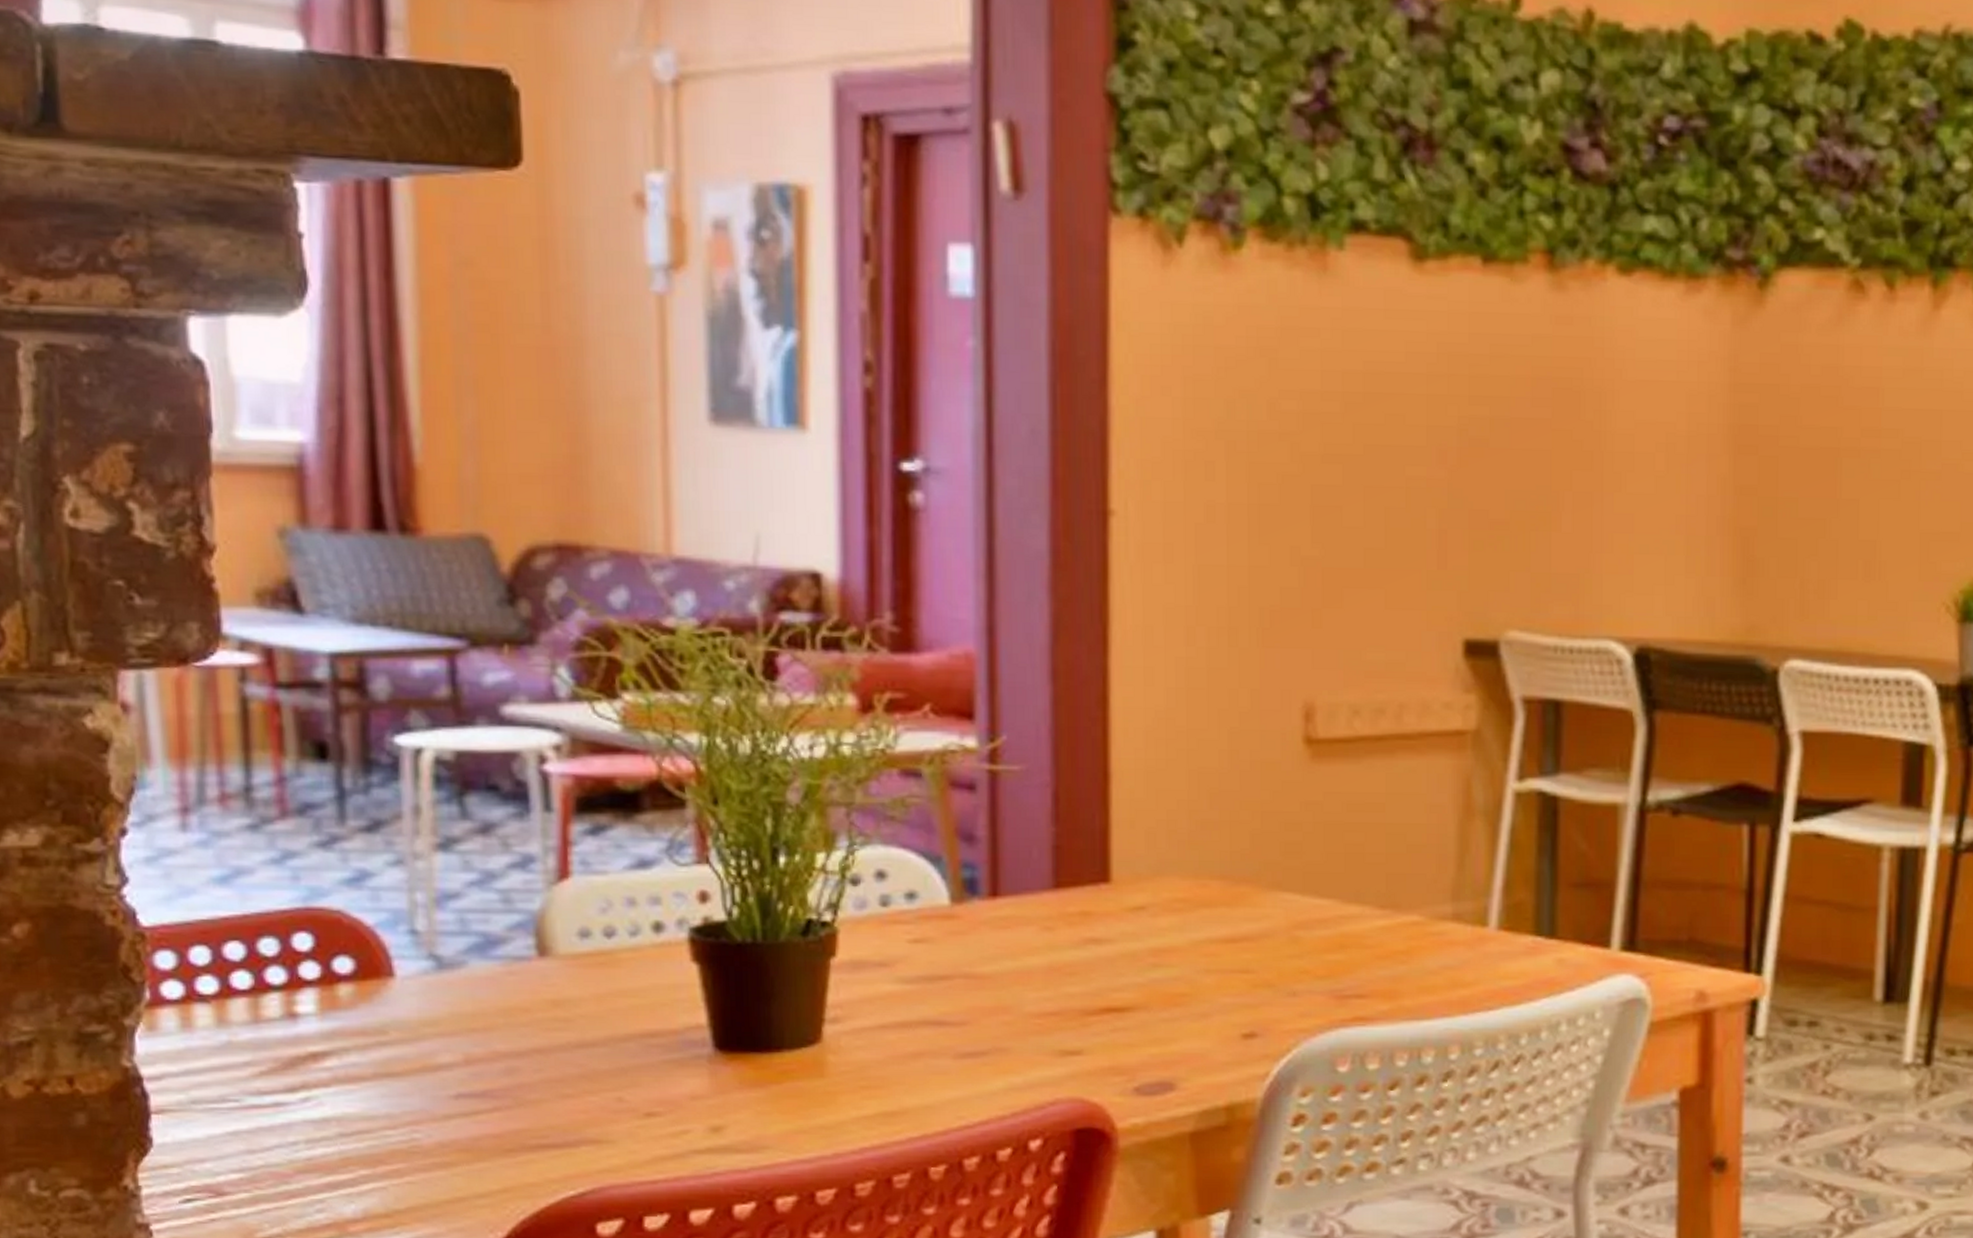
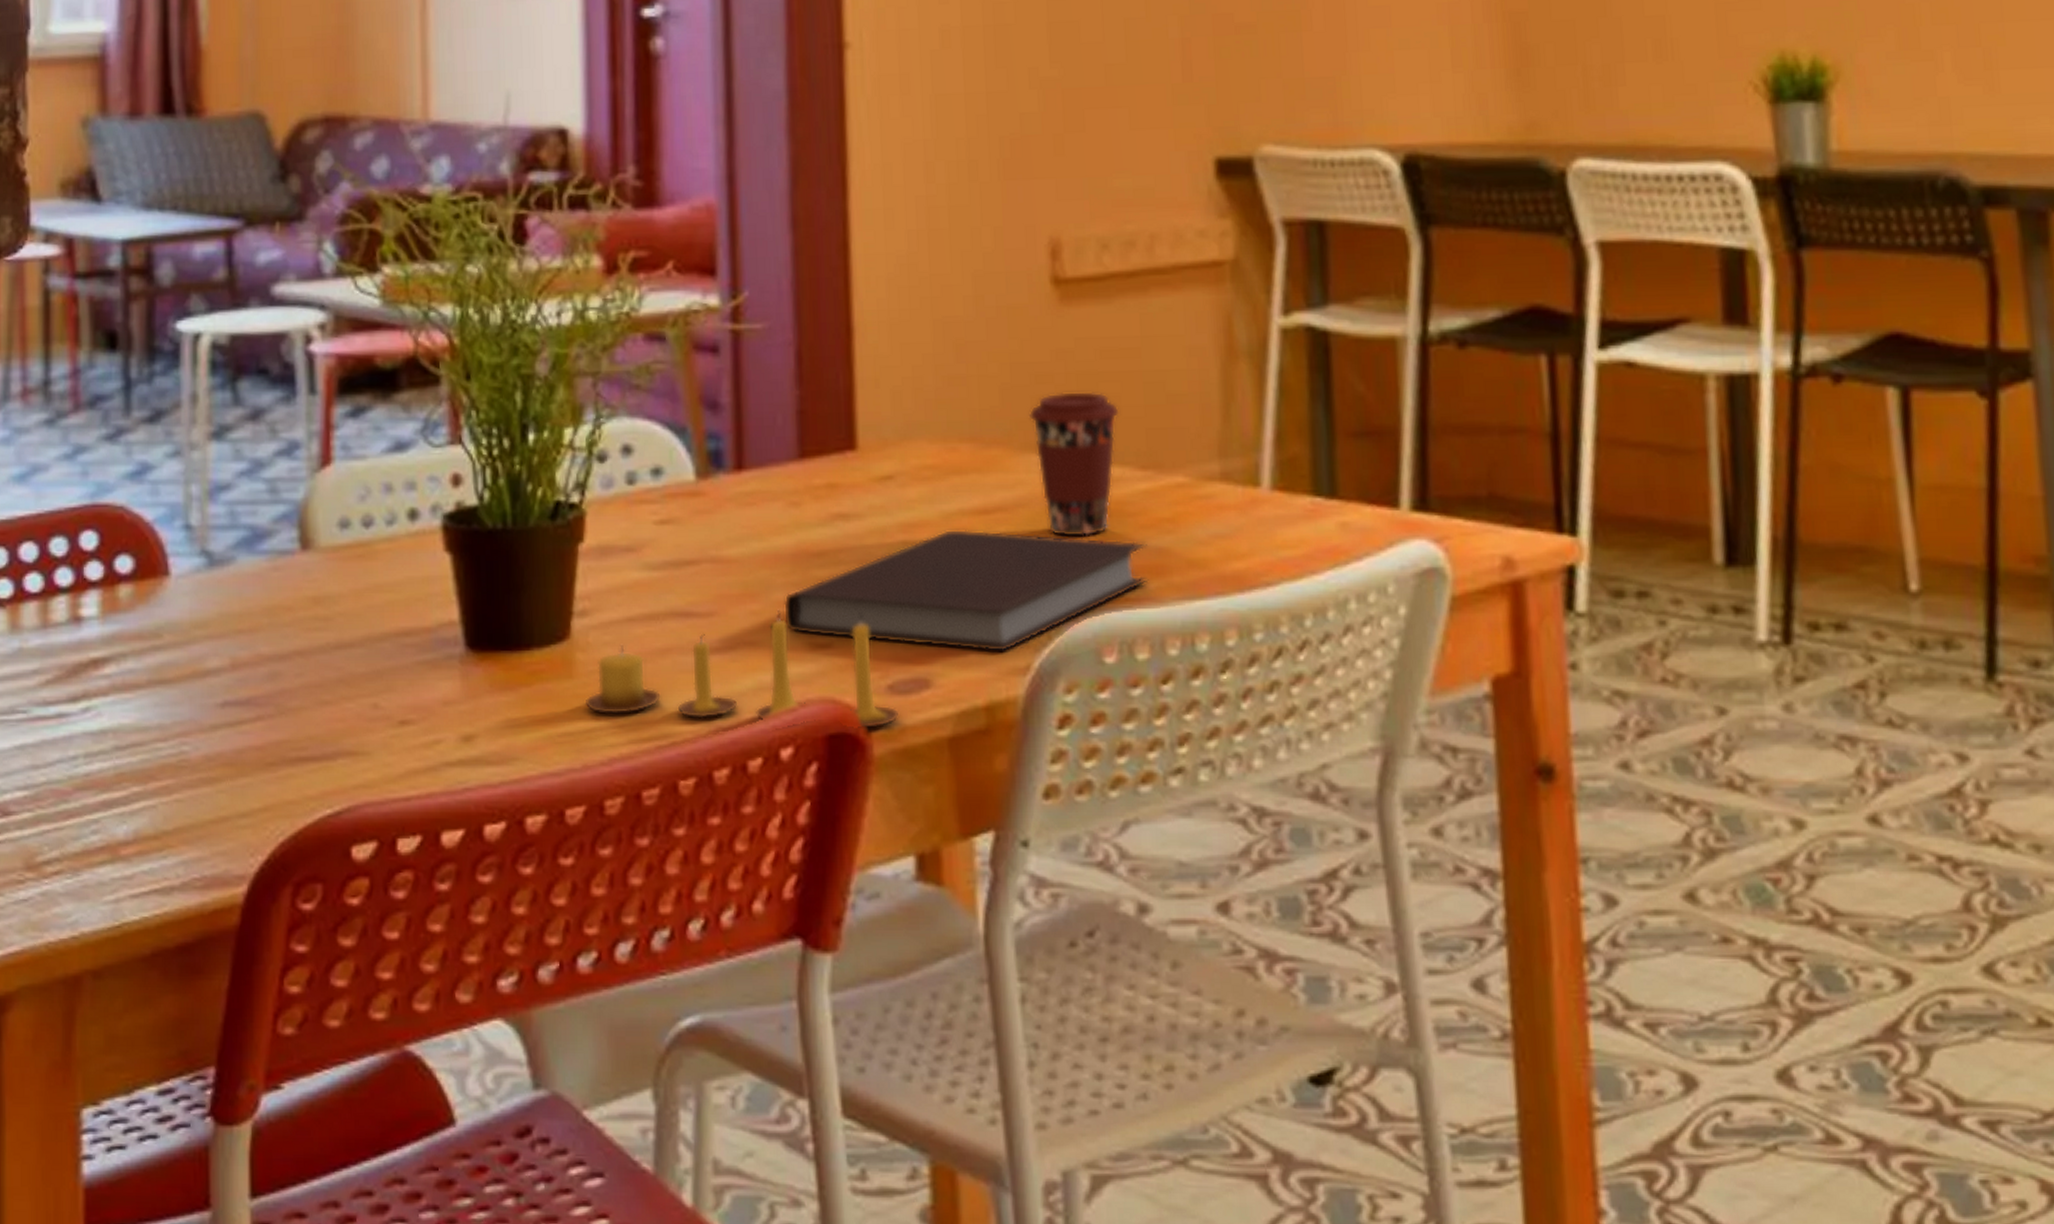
candle: none [836,1021,1144,1125] -> present [585,610,900,729]
notebook: none [1035,954,1382,1062] -> present [783,528,1149,653]
coffee cup: none [1277,838,1362,966] -> present [1028,390,1119,538]

